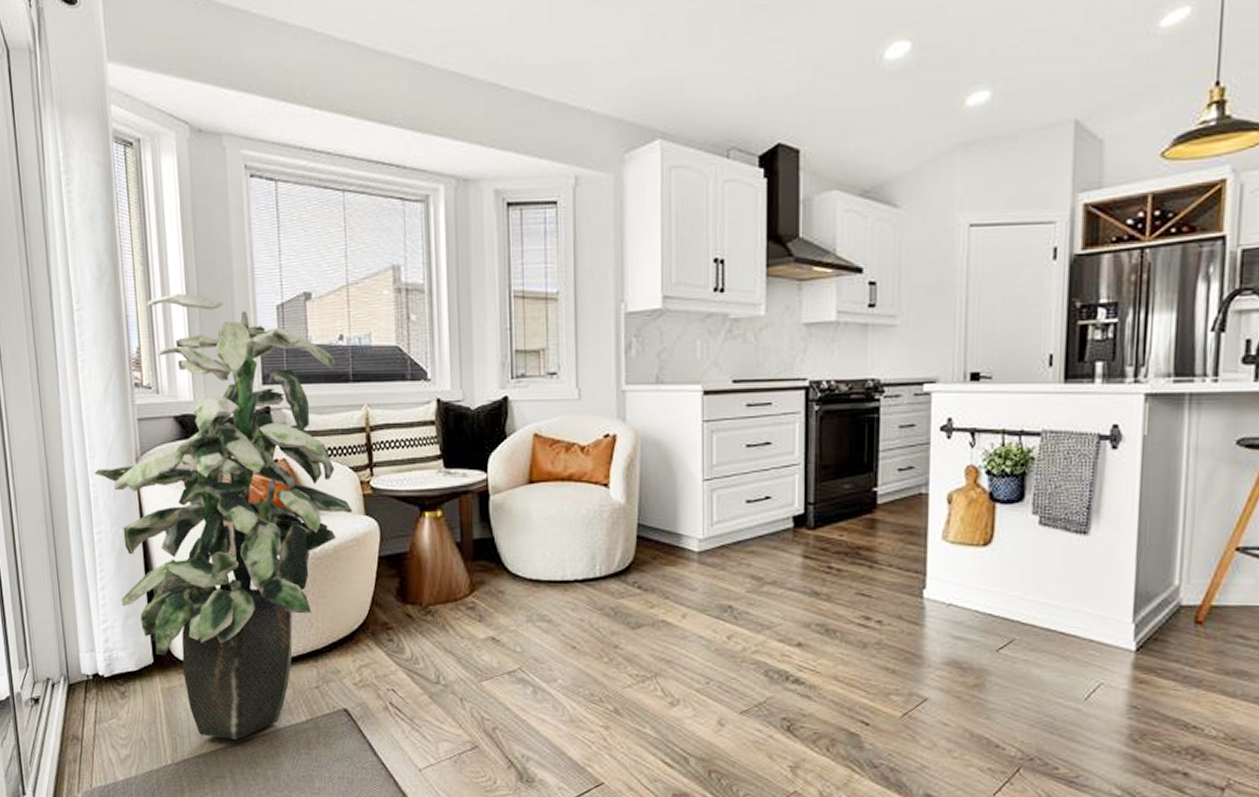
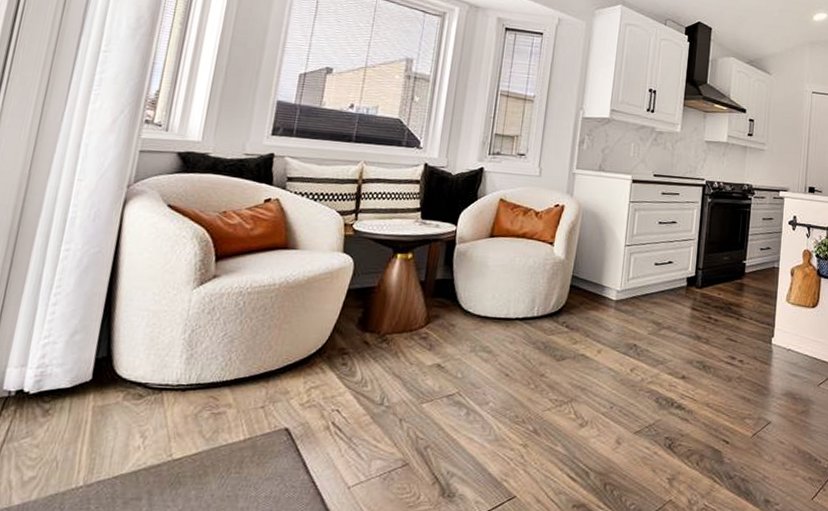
indoor plant: present [94,294,353,740] -> none [71,51,343,459]

